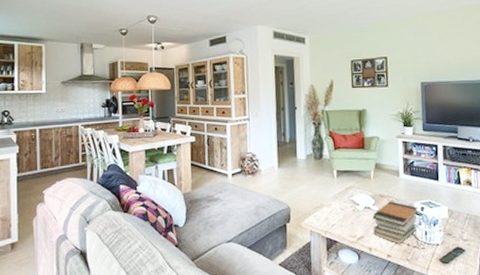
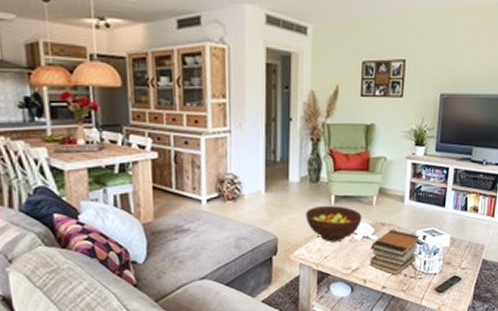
fruit bowl: none [313,178,363,212] -> present [306,205,362,242]

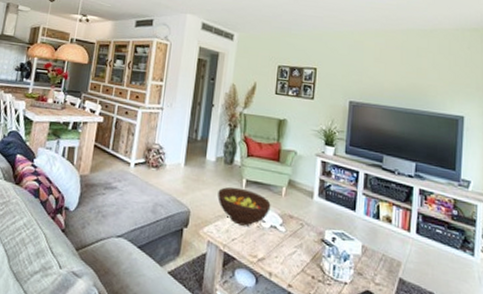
book stack: present [369,229,420,276] -> none [276,224,329,276]

